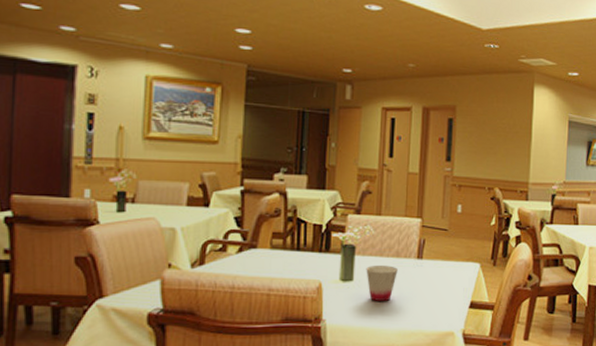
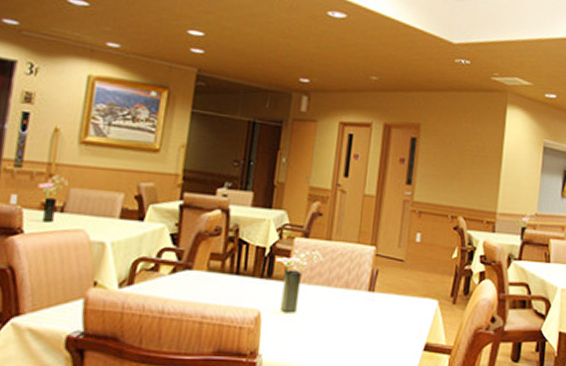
cup: present [366,266,398,301] -> none [310,296,346,337]

